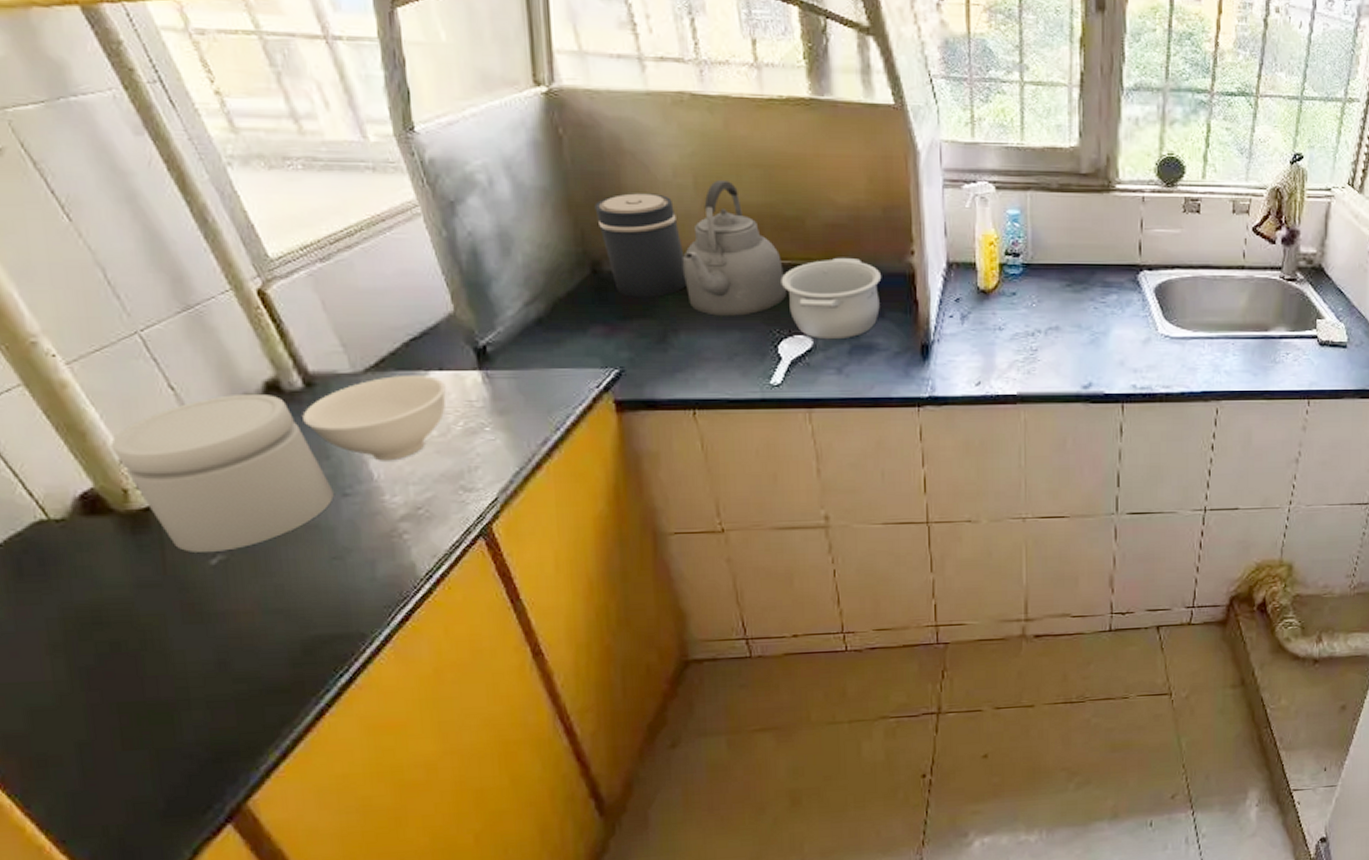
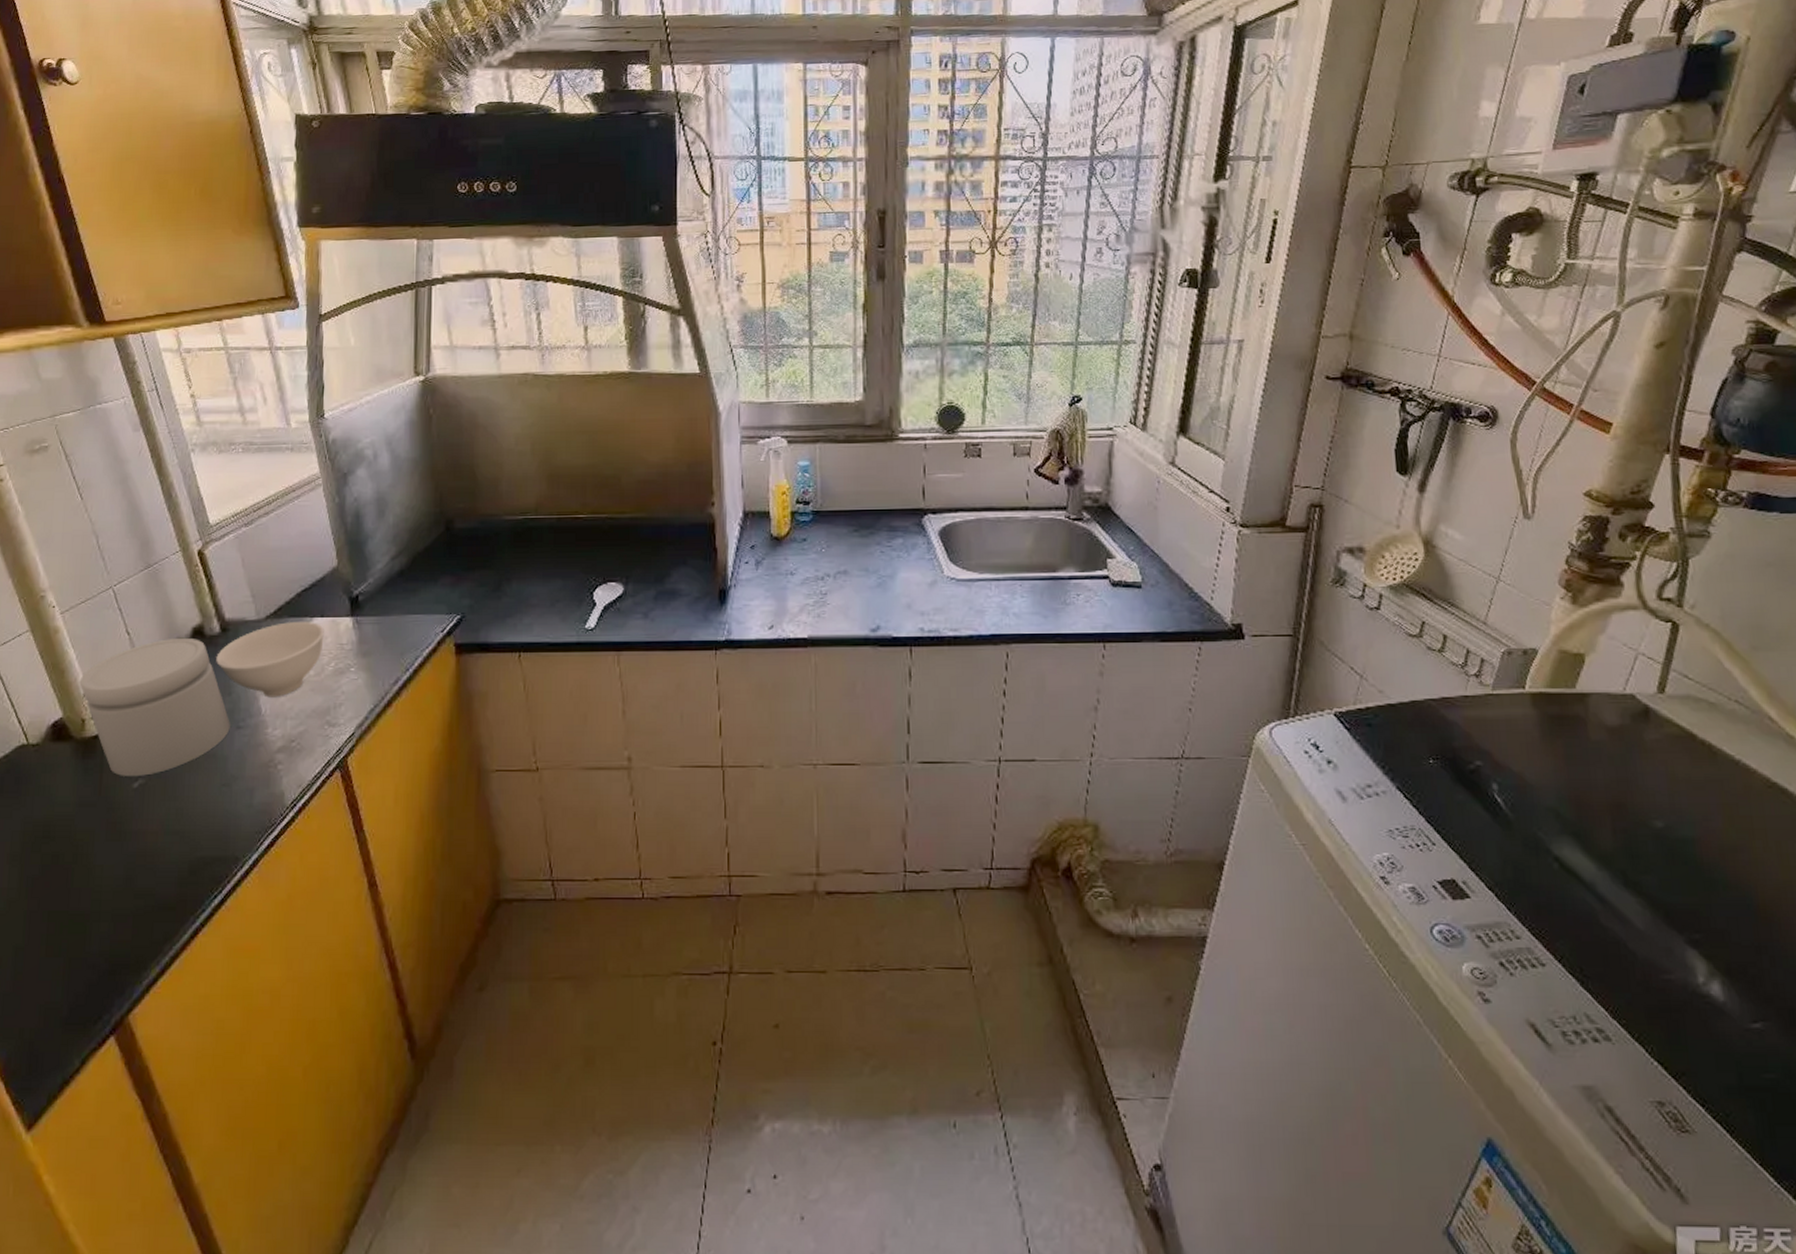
cylinder: present [594,193,688,299] -> none [452,460,521,552]
kettle: present [683,180,788,316] -> none [519,446,604,566]
cooking pot: present [781,257,882,340] -> none [598,510,686,586]

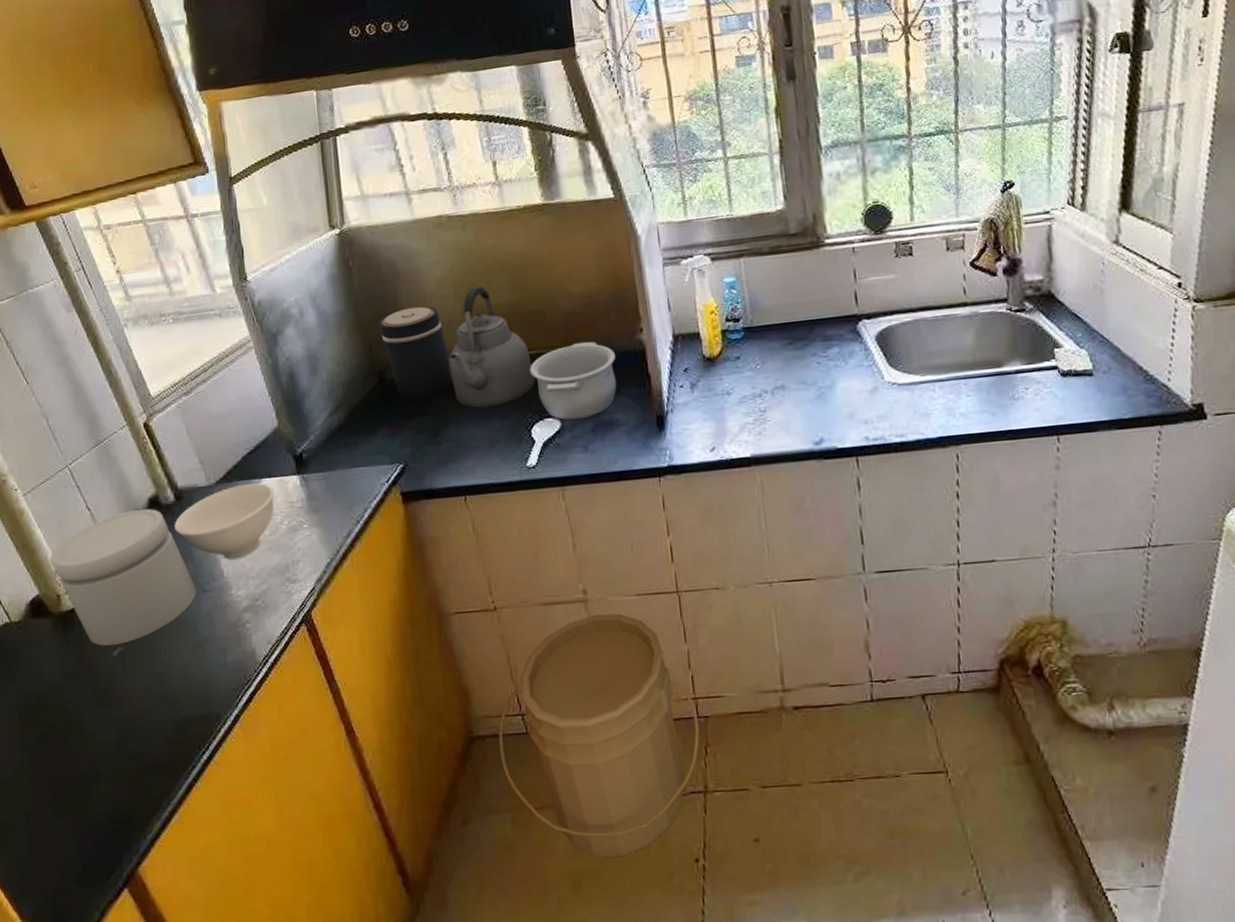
cylinder: none [452,460,521,552] -> present [378,306,454,399]
kettle: none [519,446,604,566] -> present [449,286,536,408]
bucket: none [525,784,731,1036] -> present [498,613,700,858]
cooking pot: none [598,510,686,586] -> present [529,341,617,421]

